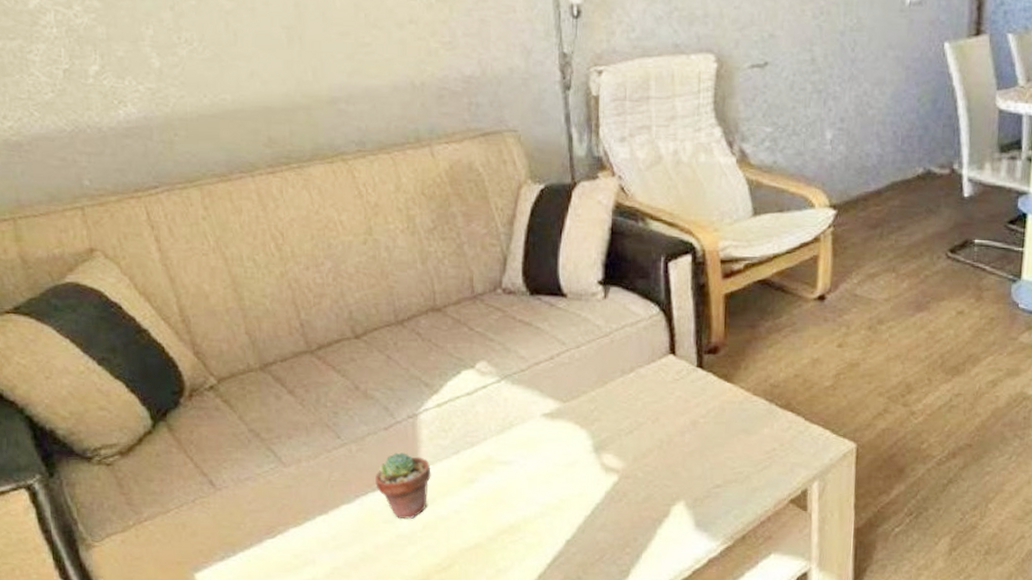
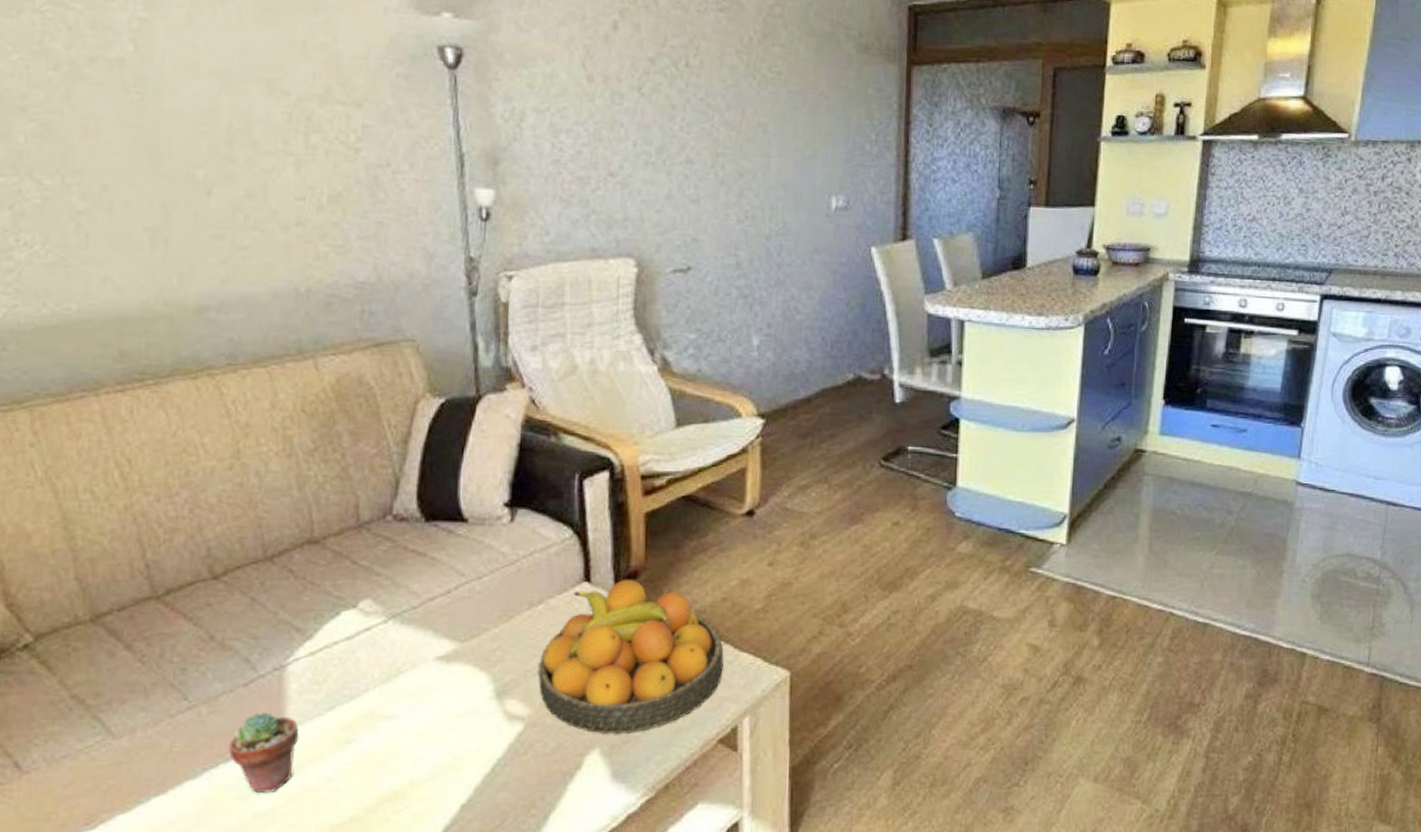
fruit bowl: none [630,353,796,489] -> present [538,579,724,734]

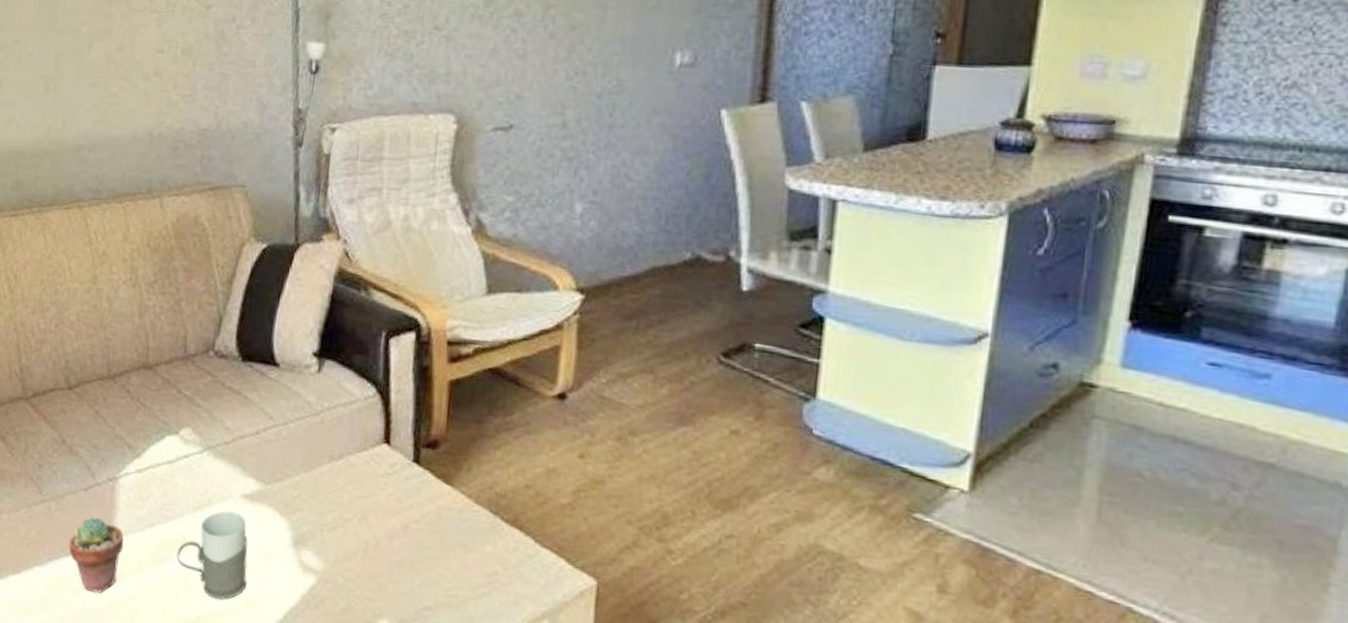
mug: none [364,676,448,769] -> present [176,511,248,600]
fruit bowl: present [538,579,724,734] -> none [333,447,524,612]

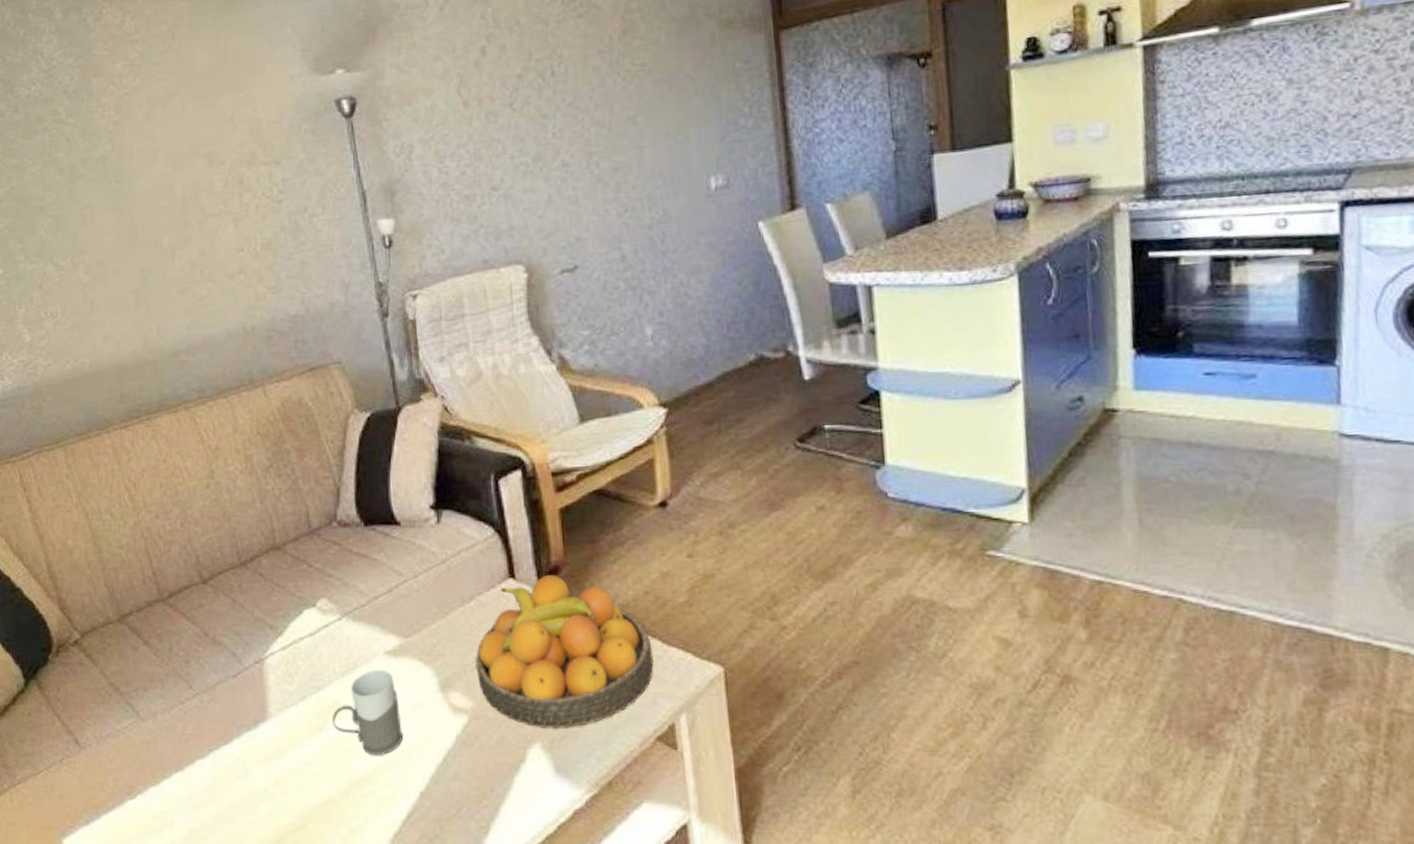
potted succulent: present [69,516,124,593] -> none [227,699,280,774]
fruit bowl: none [333,447,524,612] -> present [475,574,654,728]

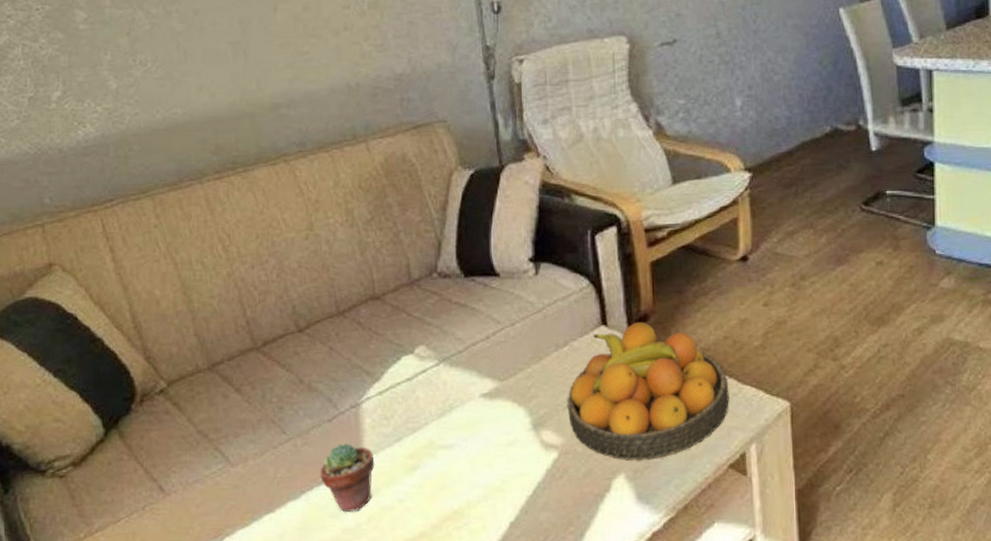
potted succulent: none [227,699,280,774] -> present [320,442,375,513]
mug: present [332,669,403,756] -> none [427,411,496,491]

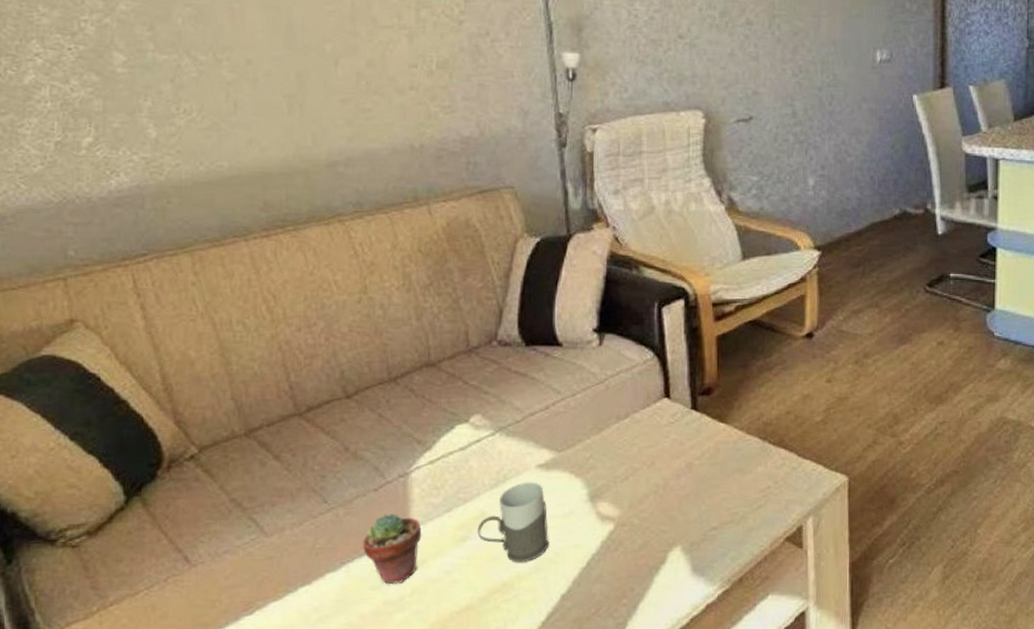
mug: none [427,411,496,491] -> present [477,482,549,563]
fruit bowl: present [567,321,729,460] -> none [626,395,789,533]

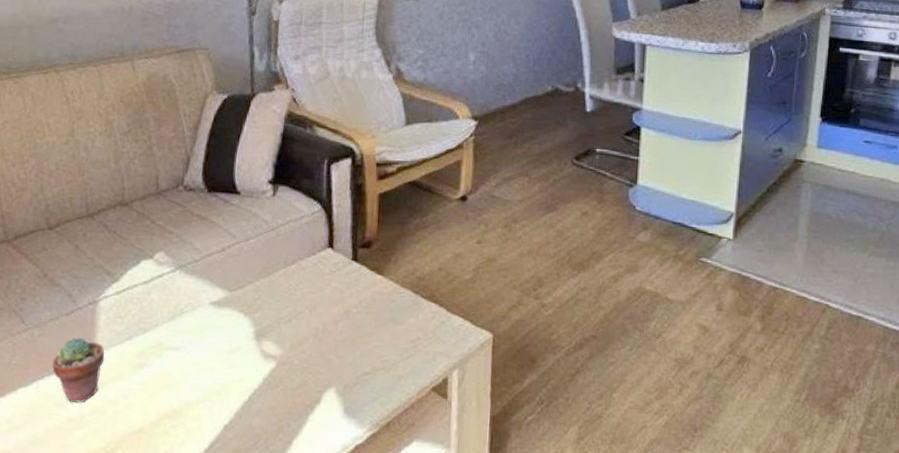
mug: present [477,482,549,563] -> none [153,317,217,393]

